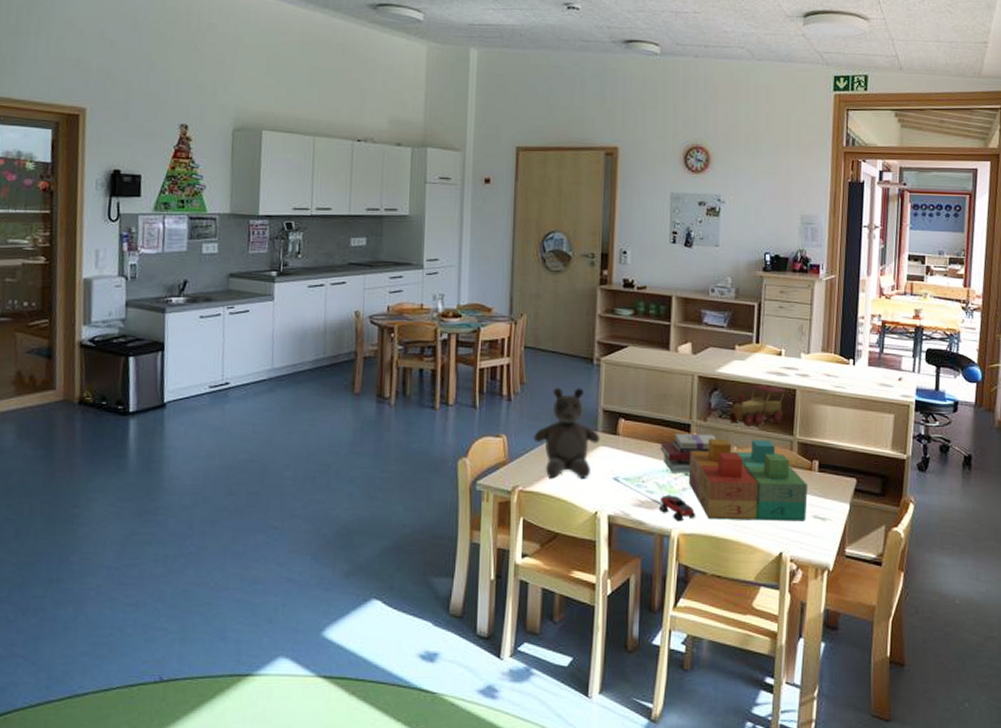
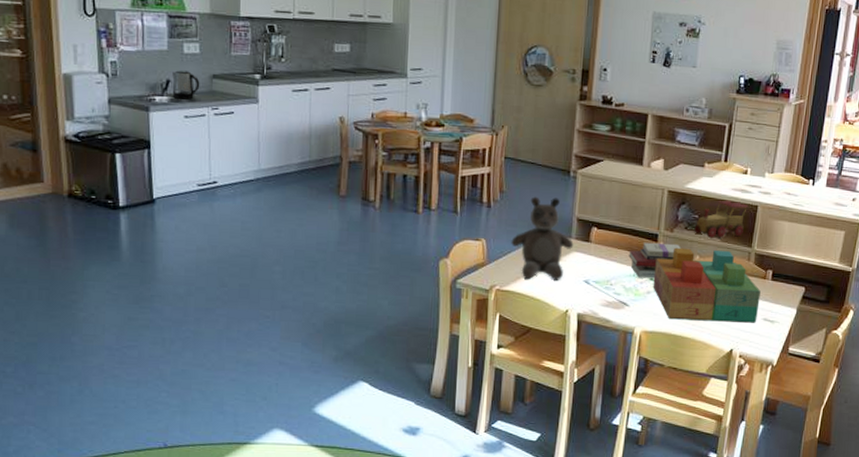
kettle: none [189,271,217,300] -> present [172,70,200,100]
toy car: present [658,494,696,520] -> none [624,296,658,320]

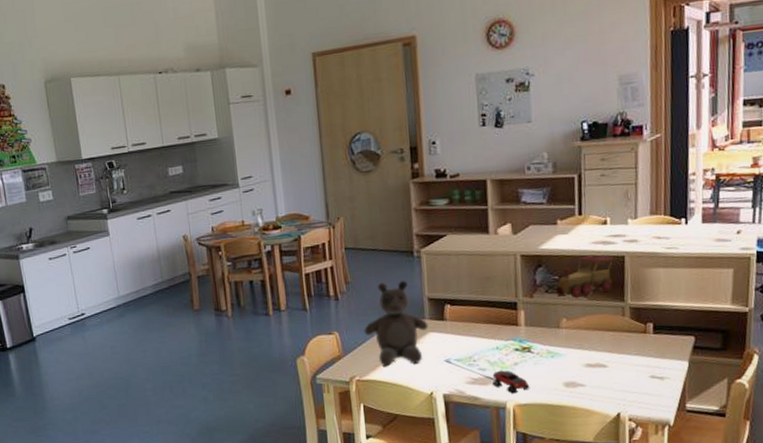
kettle: present [172,70,200,100] -> none [33,217,58,244]
toy car: none [624,296,658,320] -> present [491,370,530,393]
books: present [628,242,682,279] -> none [488,309,545,350]
toy blocks: present [653,247,761,323] -> none [518,309,644,388]

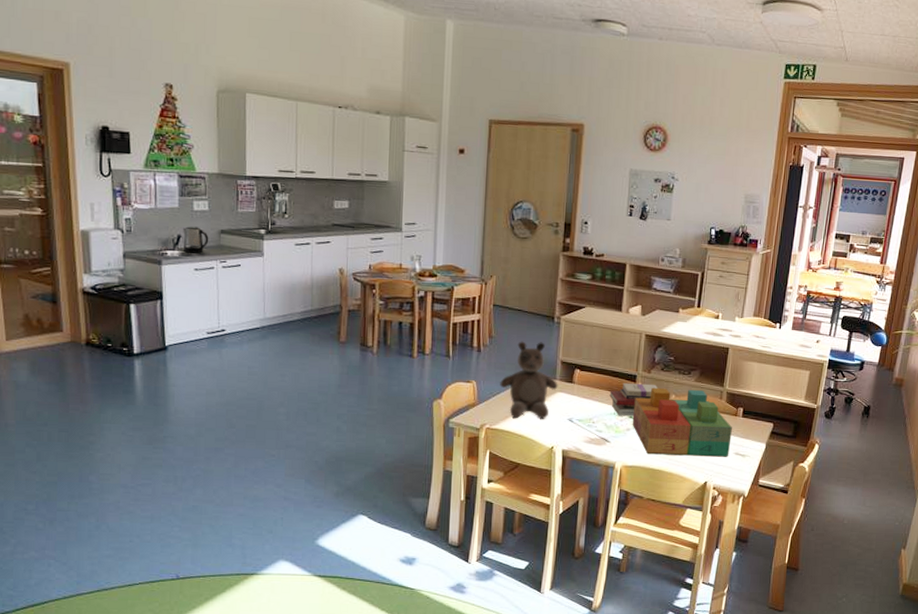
kettle: none [33,217,58,244] -> present [183,226,209,254]
books: none [488,309,545,350] -> present [609,382,658,417]
toy car: present [491,370,530,393] -> none [605,433,637,455]
toy blocks: none [518,309,644,388] -> present [632,387,732,457]
toy train: present [556,254,614,299] -> none [670,343,721,379]

